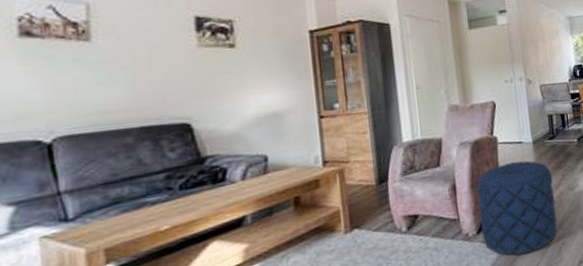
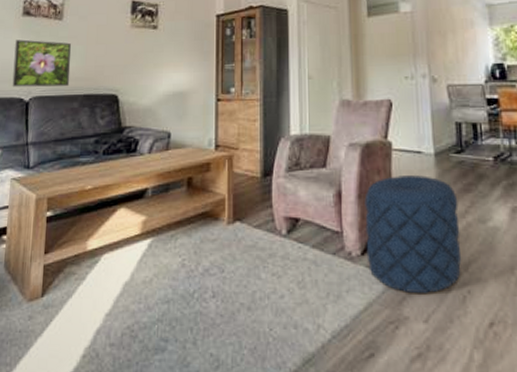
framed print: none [13,67,116,128] -> present [12,39,71,87]

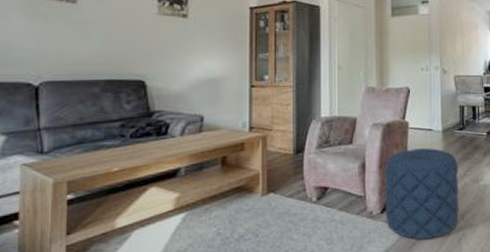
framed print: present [12,39,71,87] -> none [16,21,89,71]

